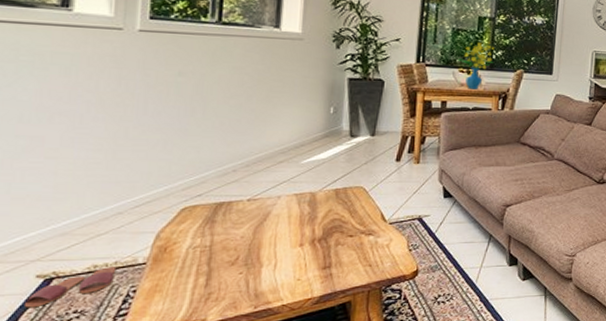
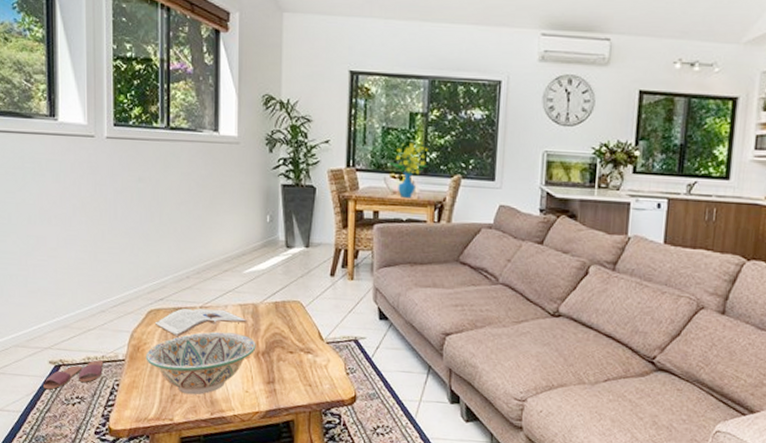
decorative bowl: none [174,223,312,291] -> present [145,331,256,395]
magazine: none [188,200,303,233] -> present [154,308,247,337]

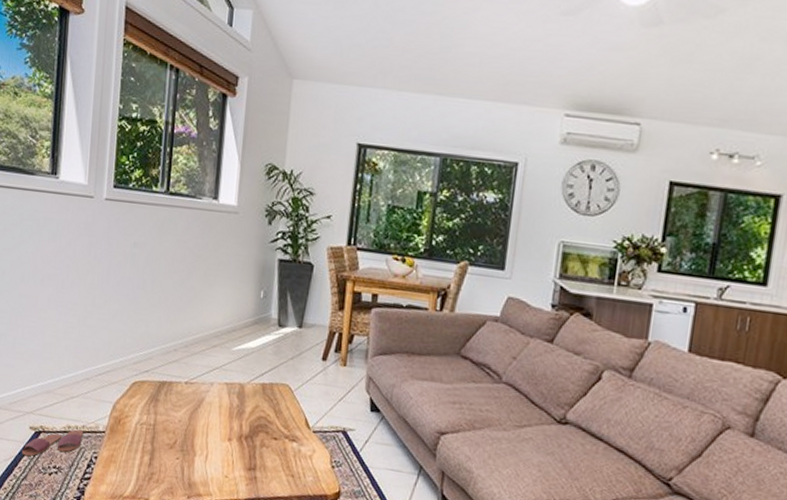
decorative bowl: present [145,331,256,395] -> none [126,409,240,476]
magazine: present [154,308,247,337] -> none [138,382,232,413]
bouquet: present [389,142,429,198] -> none [392,223,436,283]

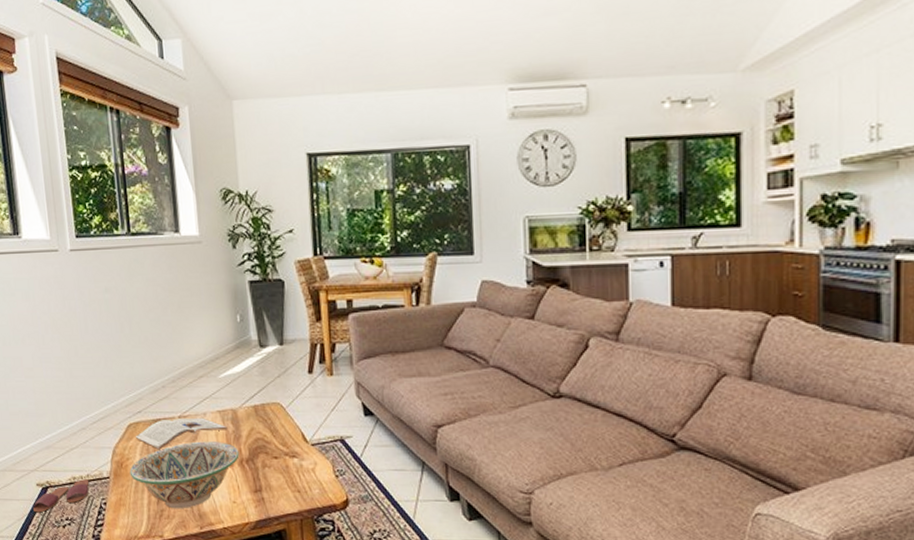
decorative bowl: none [126,409,240,476] -> present [129,441,239,509]
magazine: none [138,382,232,413] -> present [135,417,228,450]

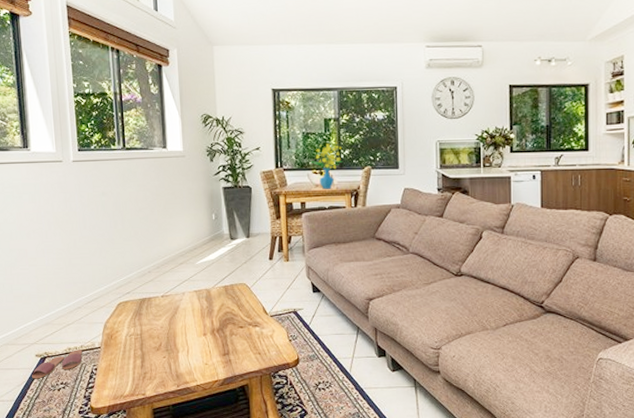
decorative bowl: present [129,441,239,509] -> none [118,315,212,372]
magazine: present [135,417,228,450] -> none [124,296,202,324]
bouquet: none [358,221,399,283] -> present [310,142,343,189]

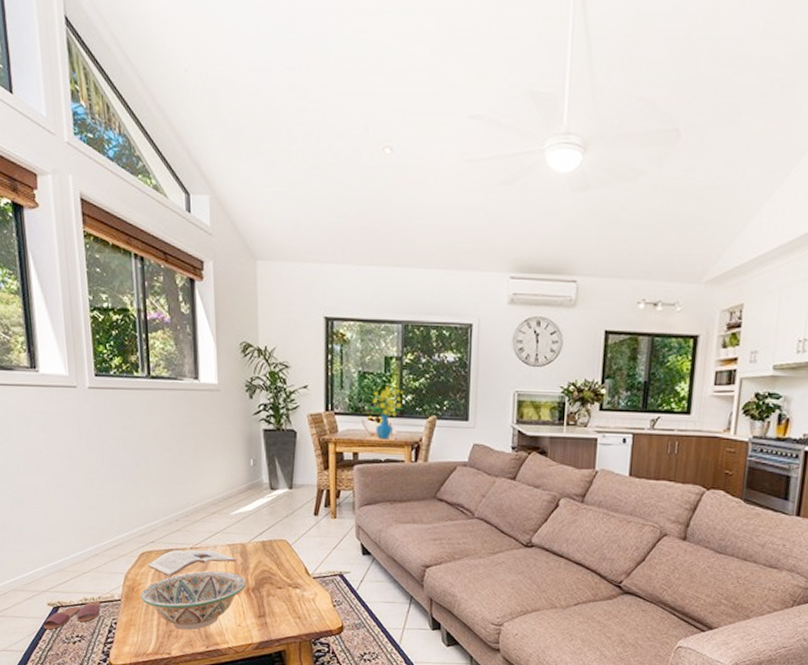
decorative bowl: none [118,315,212,372] -> present [140,571,246,630]
magazine: none [124,296,202,324] -> present [147,549,236,577]

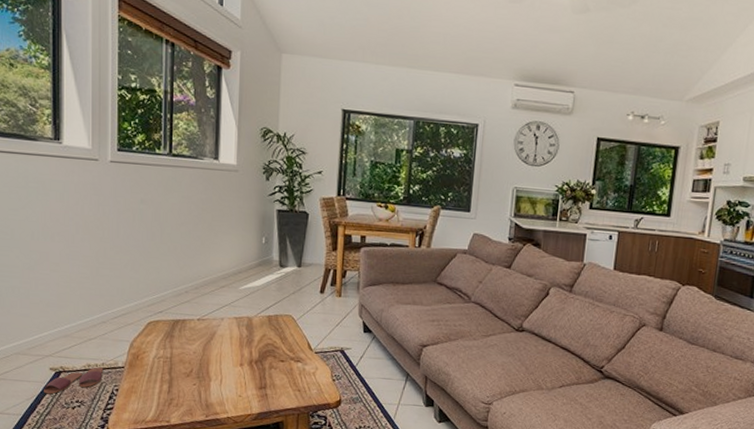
decorative bowl: present [140,571,246,630] -> none [144,342,250,399]
magazine: present [147,549,236,577] -> none [153,320,242,347]
bouquet: present [366,385,404,439] -> none [376,176,412,225]

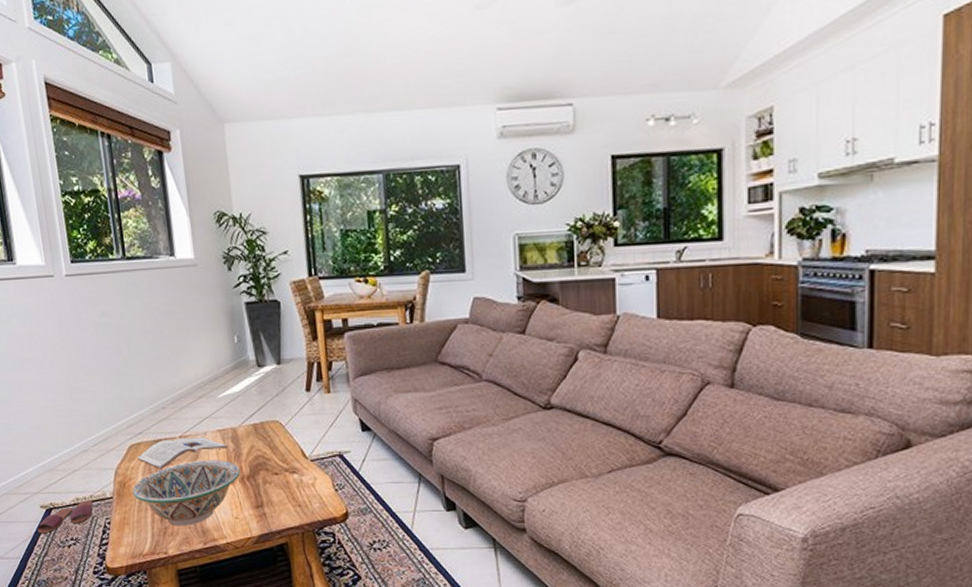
decorative bowl: none [144,342,250,399] -> present [132,460,241,526]
magazine: none [153,320,242,347] -> present [136,437,228,470]

